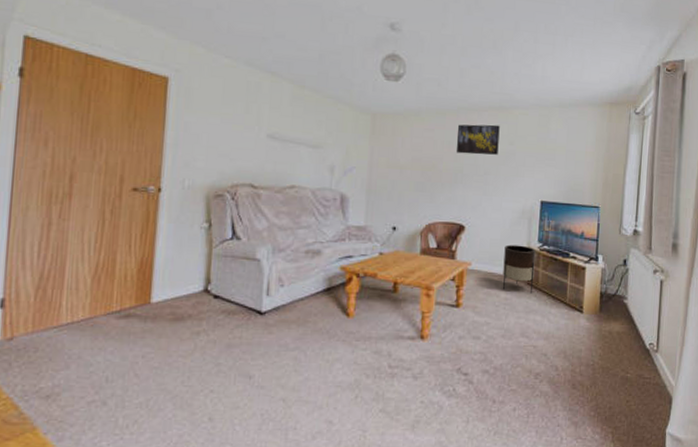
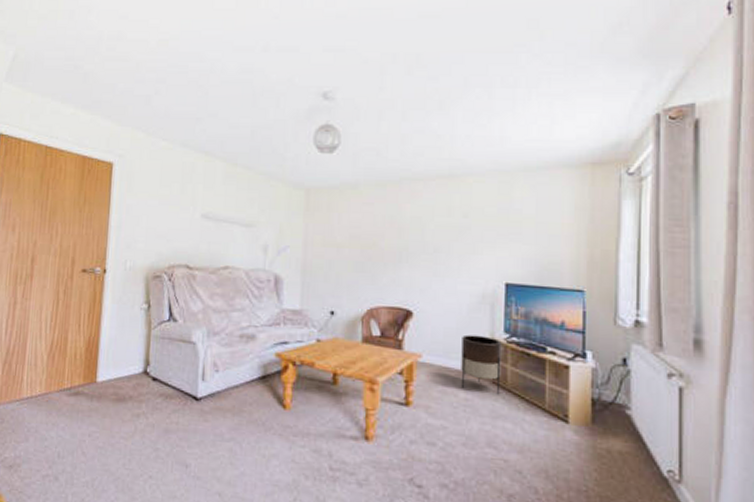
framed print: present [456,124,500,155] -> none [399,195,451,230]

